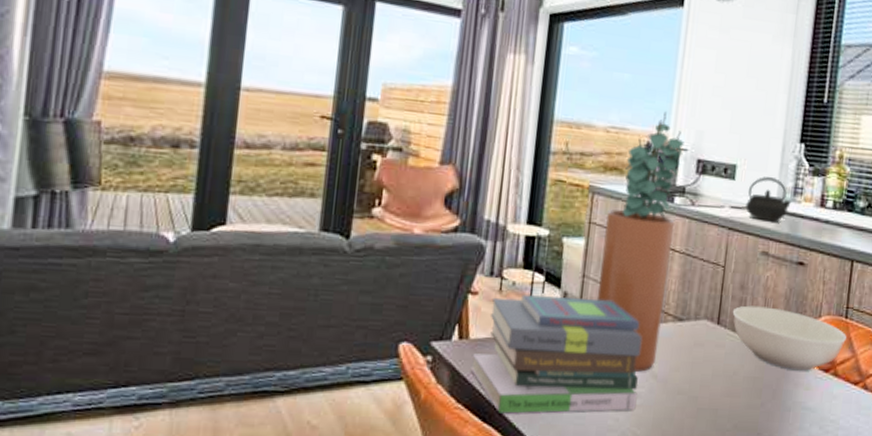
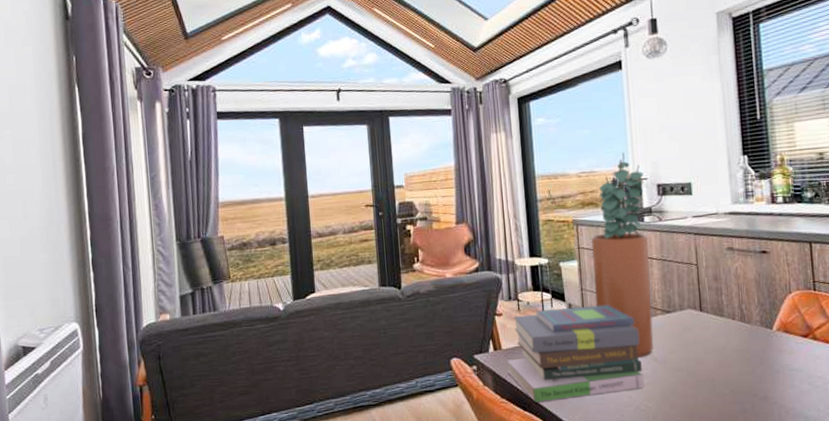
bowl: present [732,305,847,371] -> none [711,291,819,340]
kettle: present [744,177,791,222] -> none [705,187,745,223]

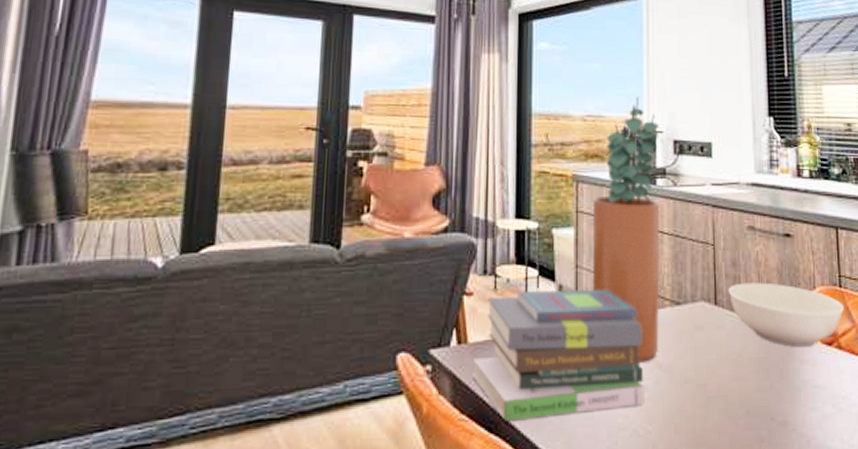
bowl: none [711,291,819,340] -> present [728,282,845,347]

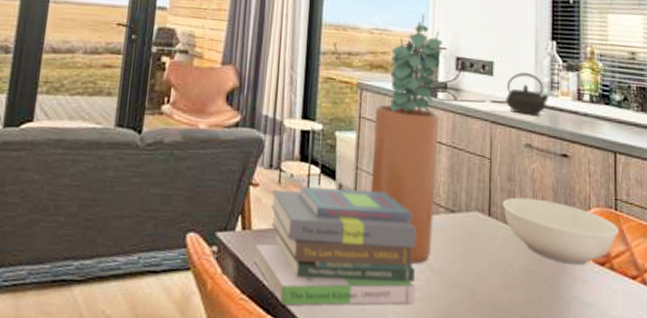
kettle: none [725,152,769,196] -> present [505,72,549,116]

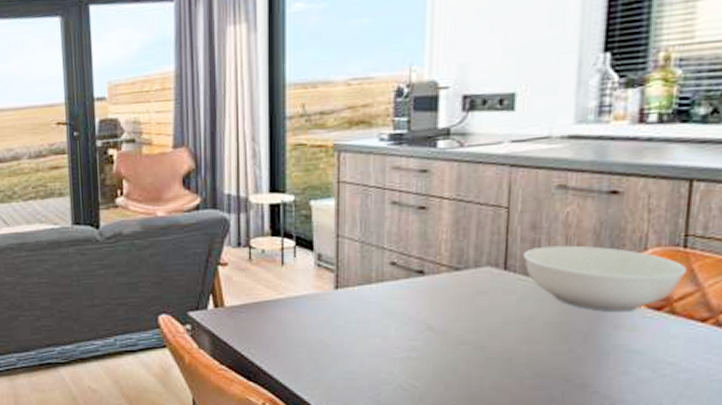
books: present [253,186,417,305] -> none [229,256,412,372]
vase: present [370,14,443,264] -> none [355,50,444,325]
kettle: present [505,72,549,116] -> none [530,99,595,151]

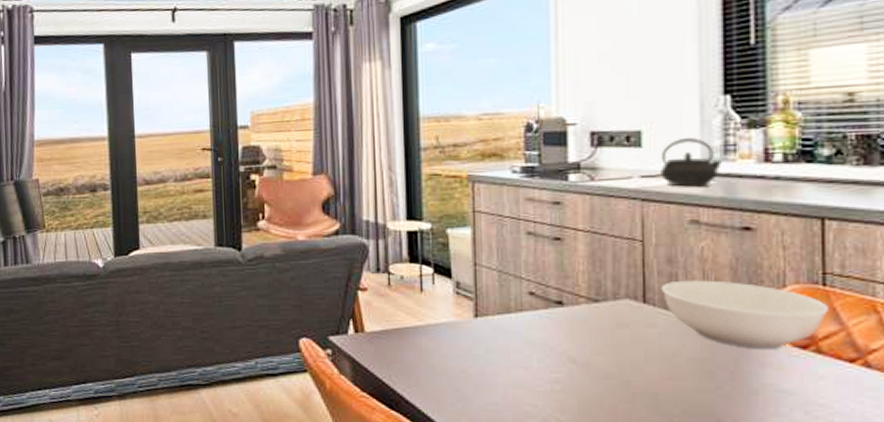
kettle: none [530,99,595,151] -> present [659,138,722,187]

